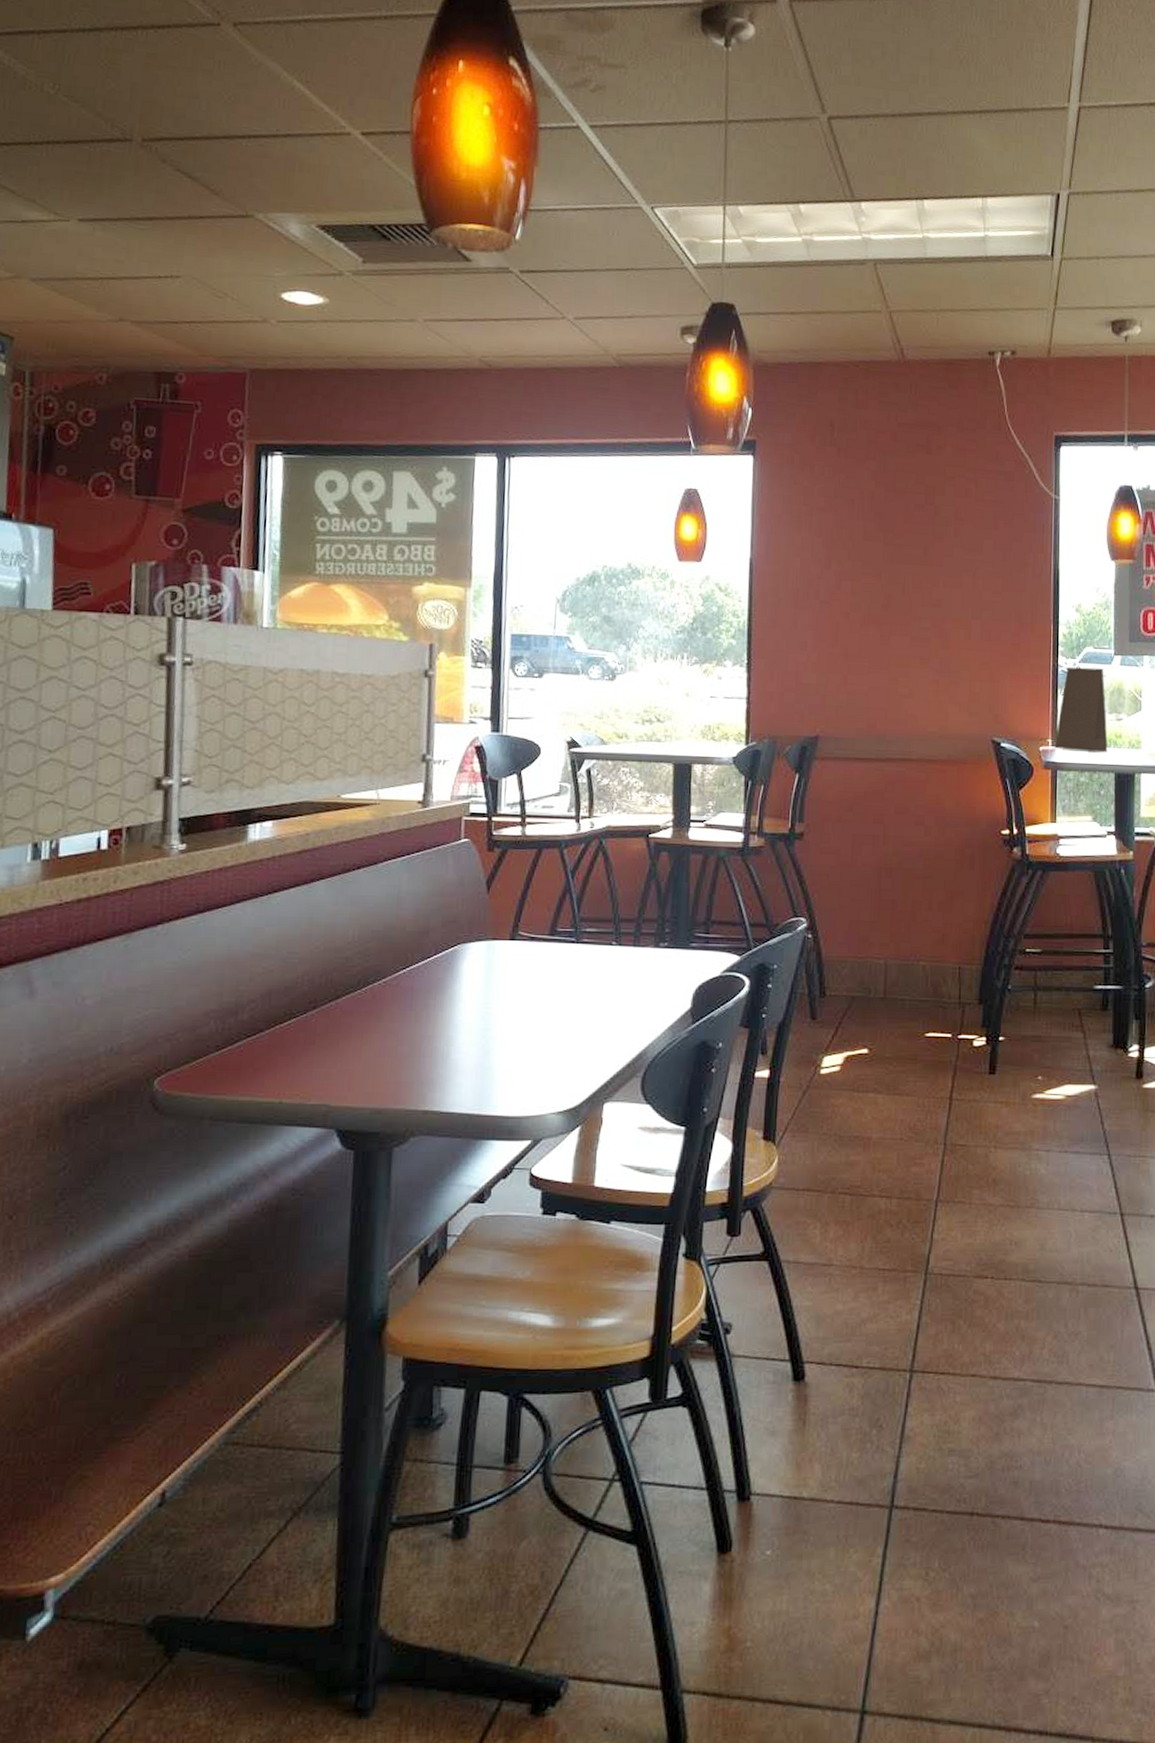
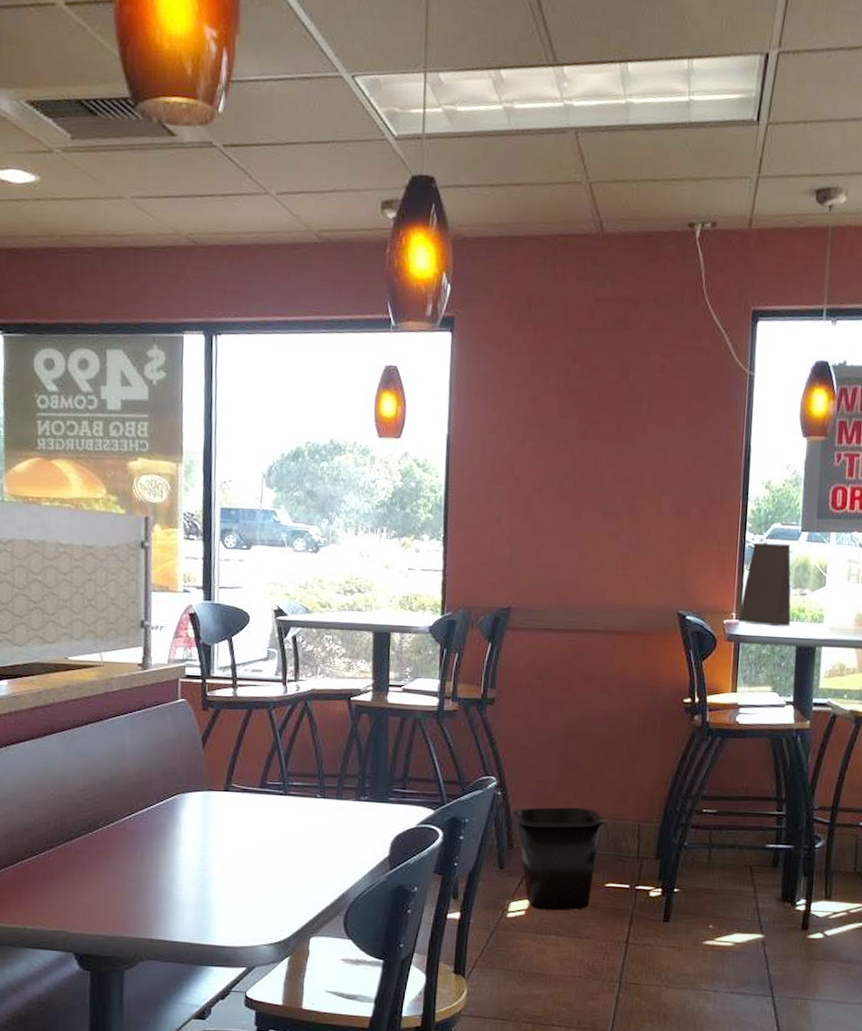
waste bin: none [825,949,923,1065] -> present [513,807,605,910]

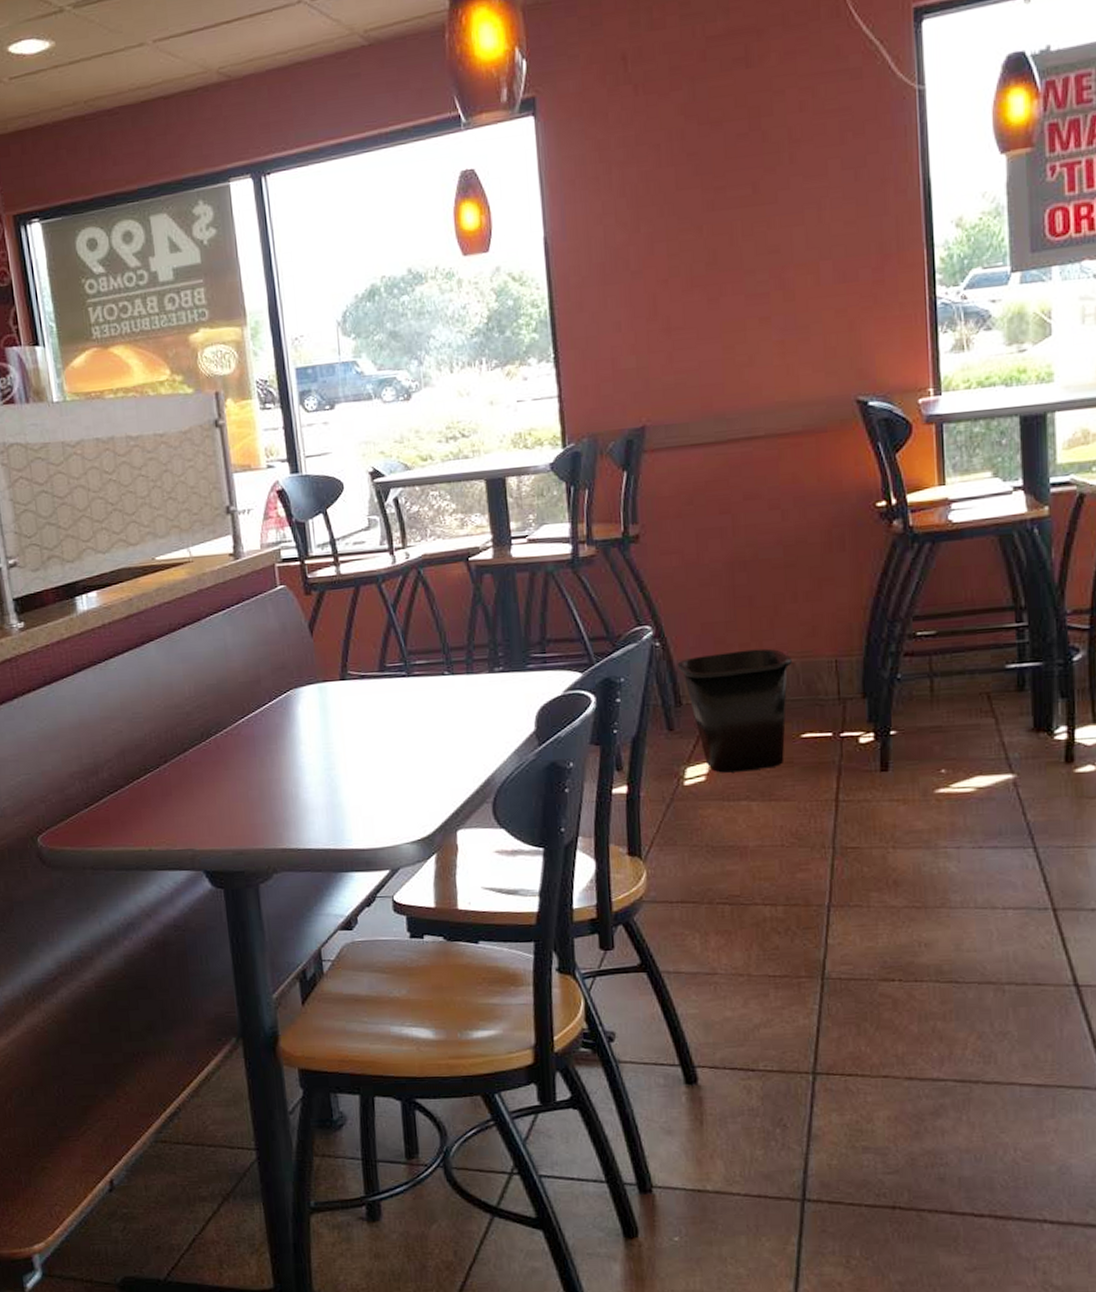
paper bag: present [739,542,791,626] -> none [938,291,1009,399]

